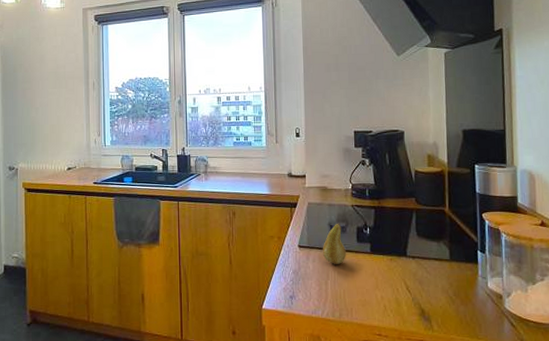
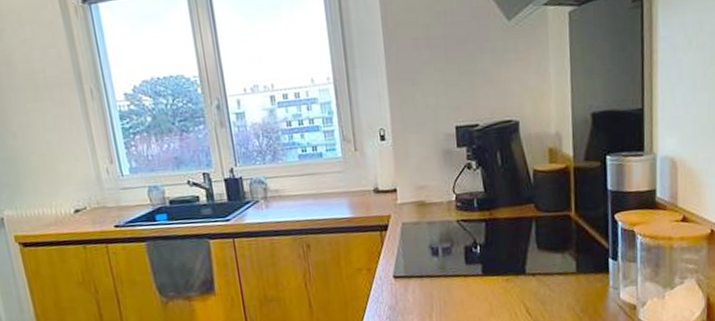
fruit: present [322,223,346,264] -> none [423,243,453,293]

